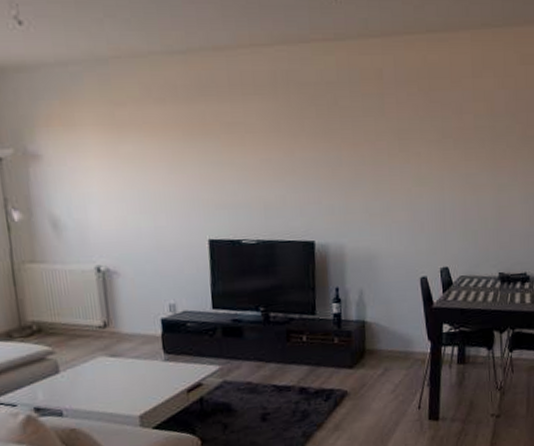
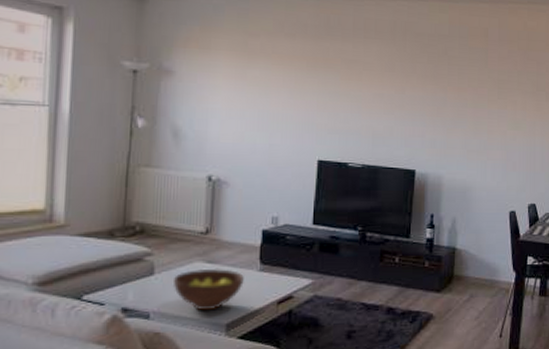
fruit bowl: none [79,361,151,404] -> present [172,268,244,311]

